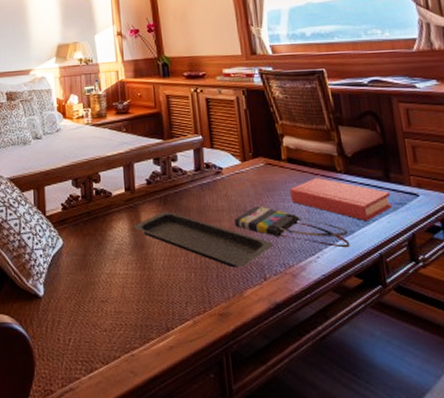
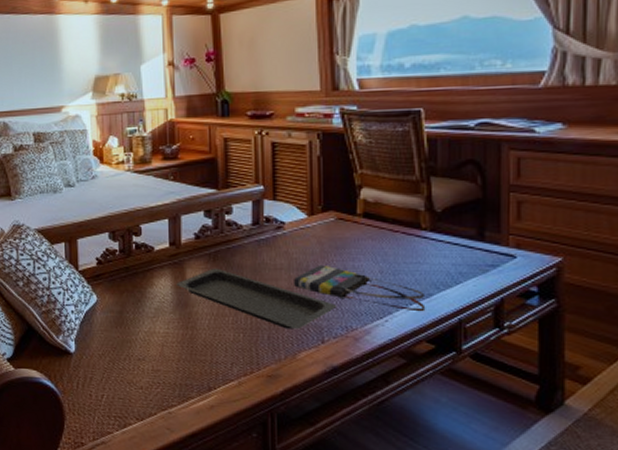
hardback book: present [290,178,393,222] -> none [363,235,483,285]

